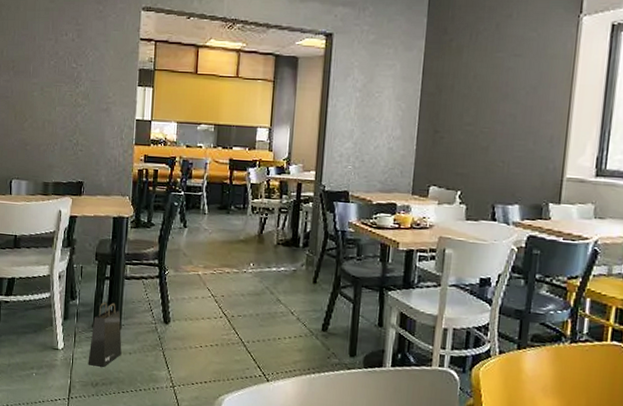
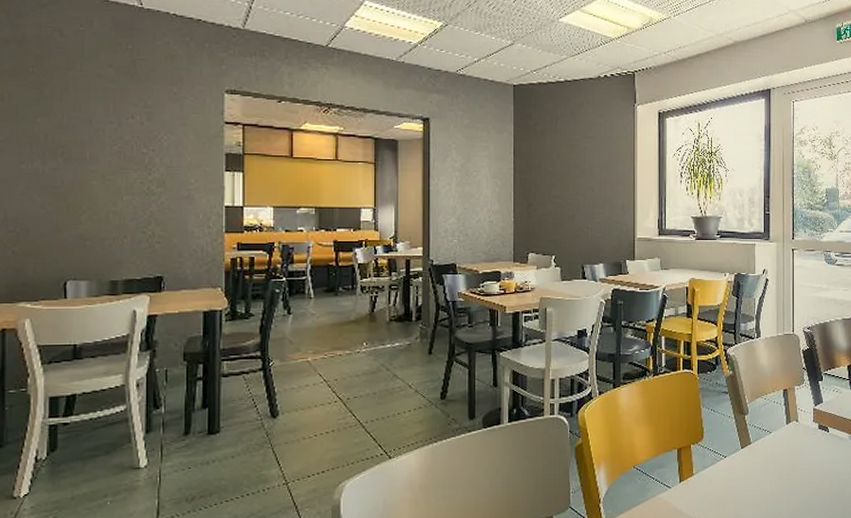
shopping bag: present [88,302,122,367] -> none [180,405,222,479]

